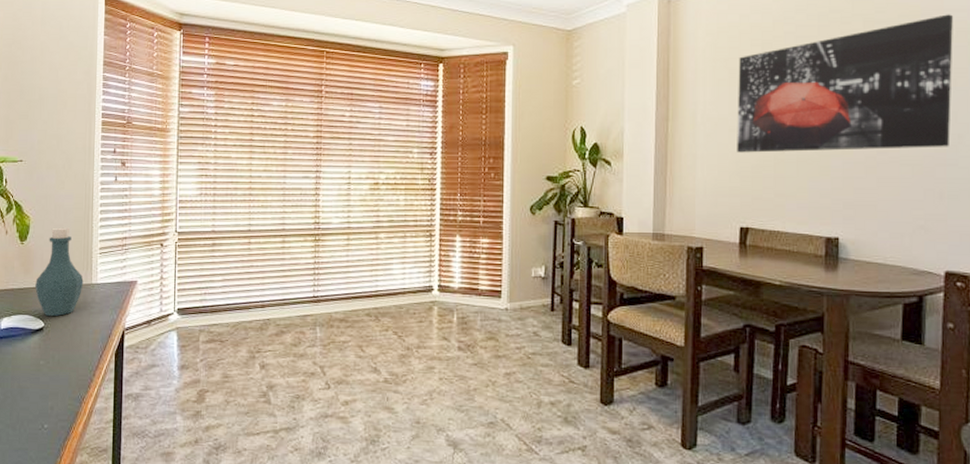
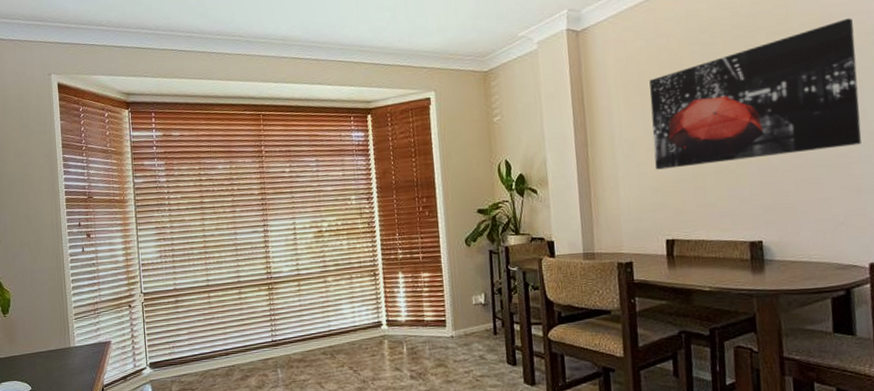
bottle: present [35,227,84,317] -> none [20,298,63,381]

